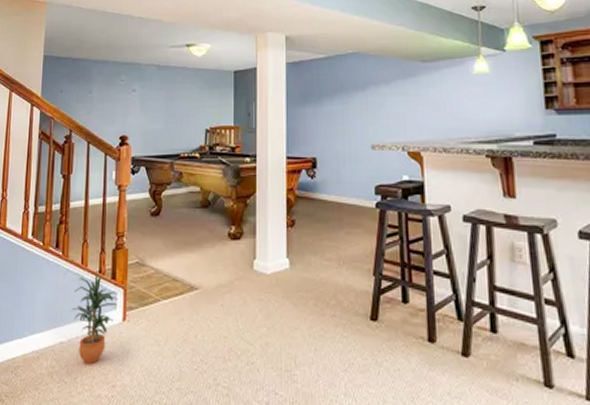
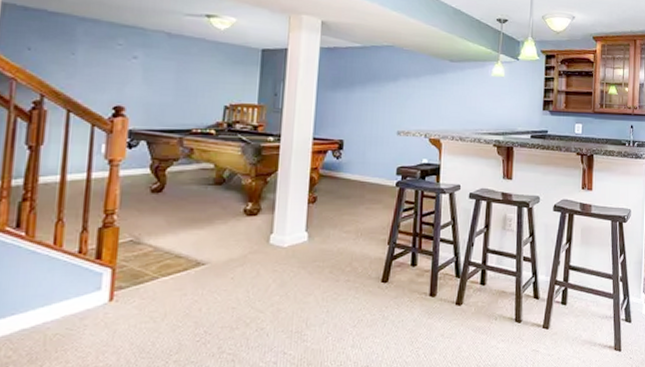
potted plant: present [71,273,118,365] -> none [37,254,104,350]

